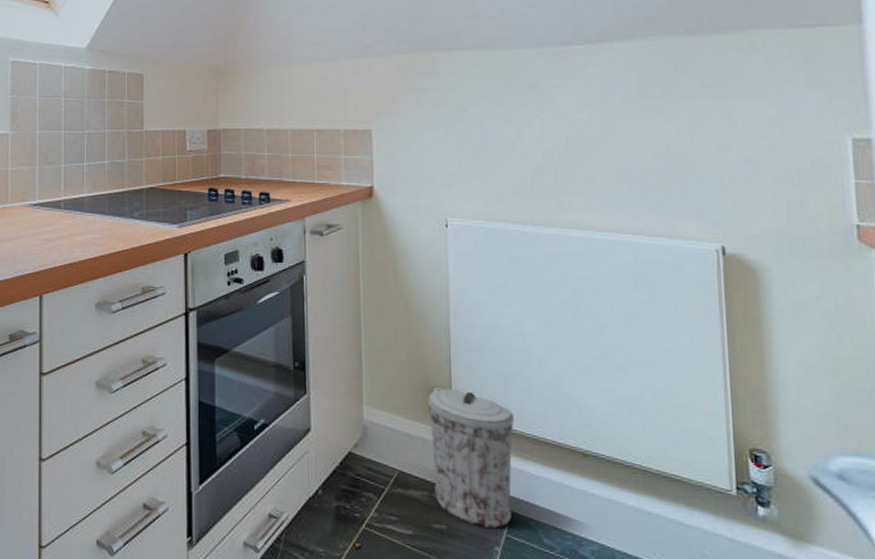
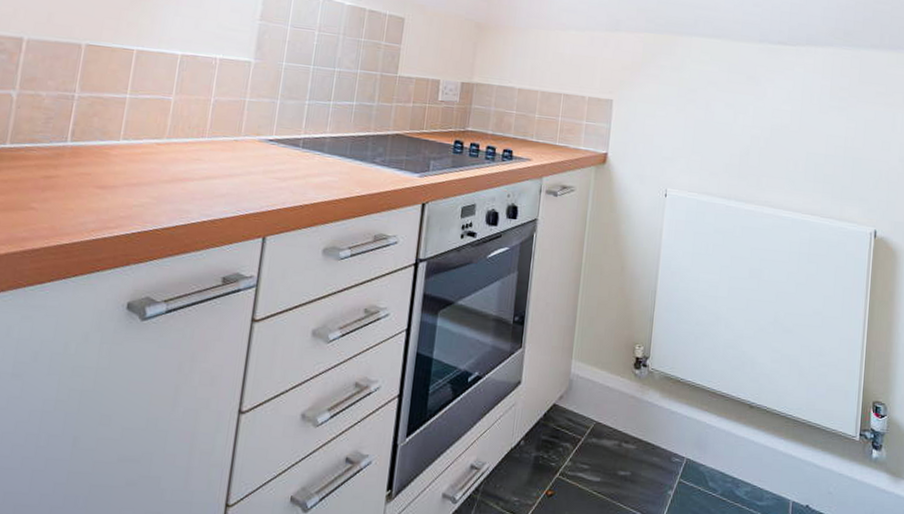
trash can: present [427,388,514,528] -> none [624,345,699,474]

